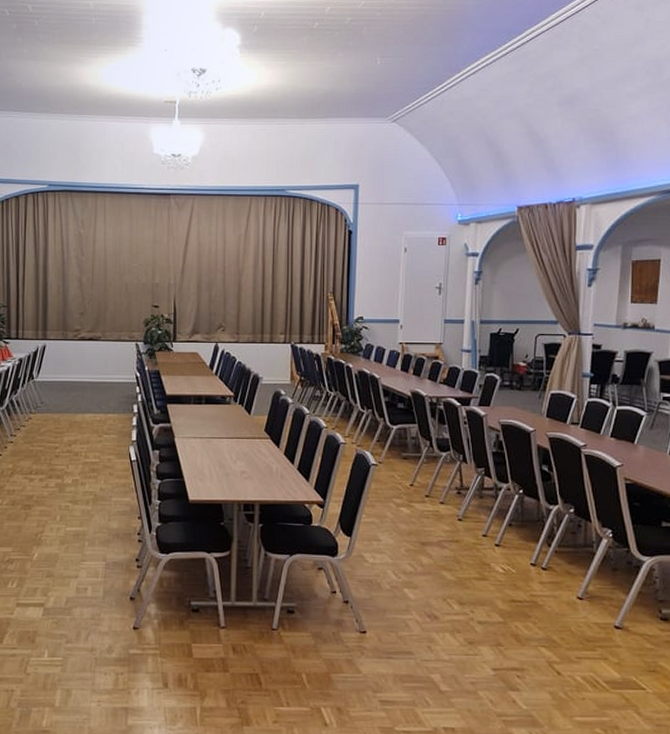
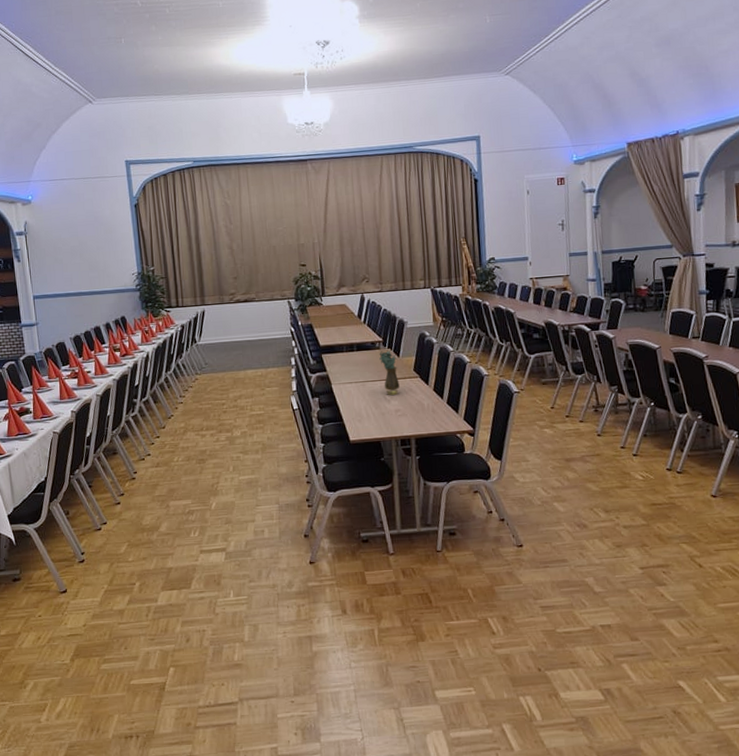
vase: none [229,405,248,456] -> present [379,349,400,396]

